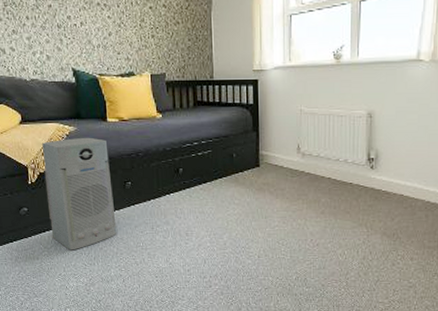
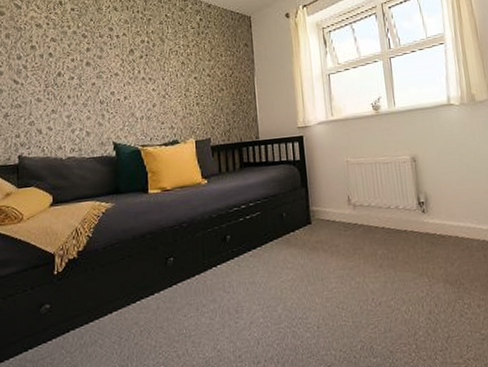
air purifier: present [42,137,117,251] -> none [74,212,156,352]

